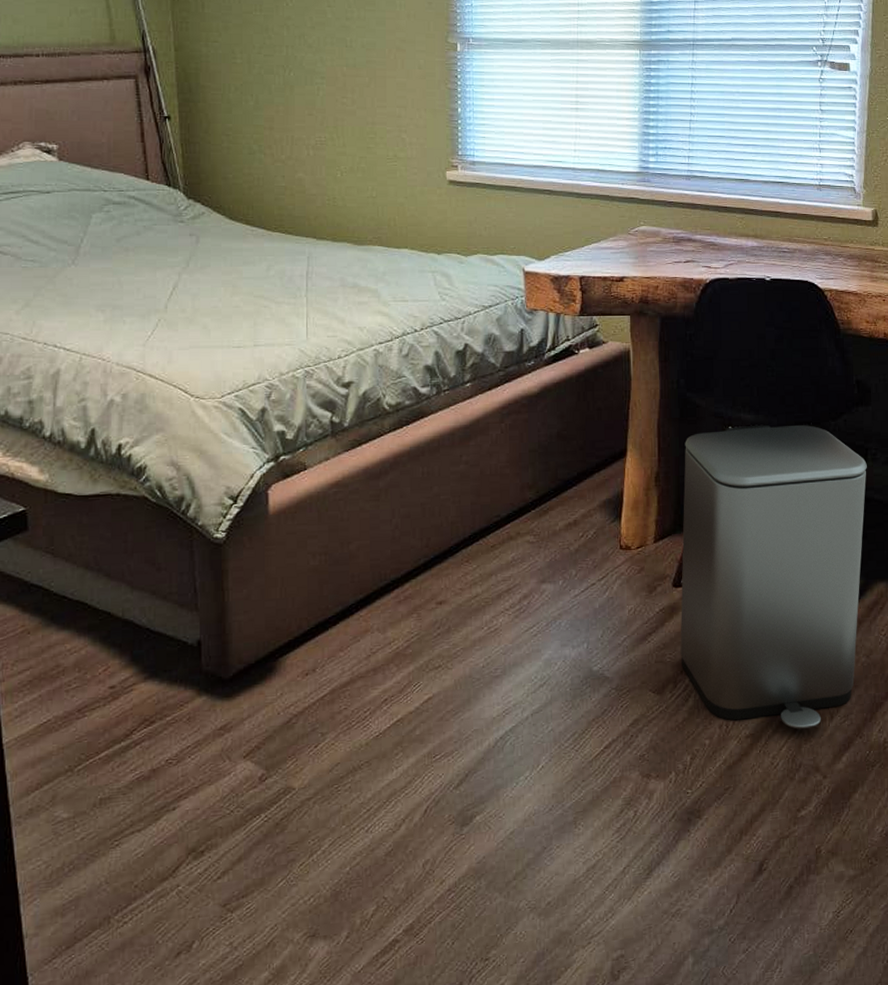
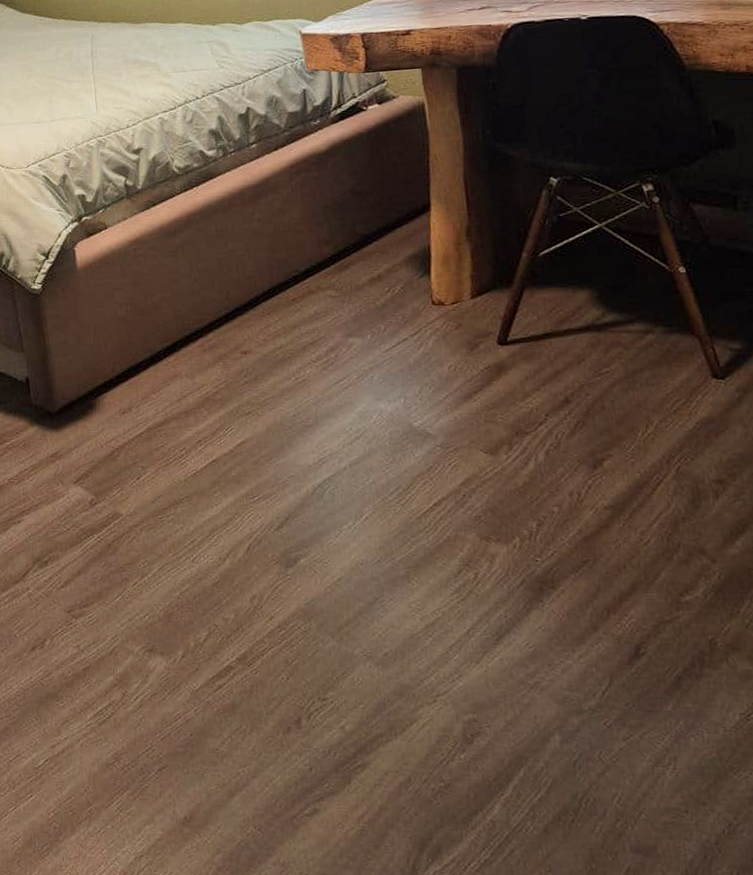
pedal bin: present [680,424,867,729] -> none [497,172,744,505]

